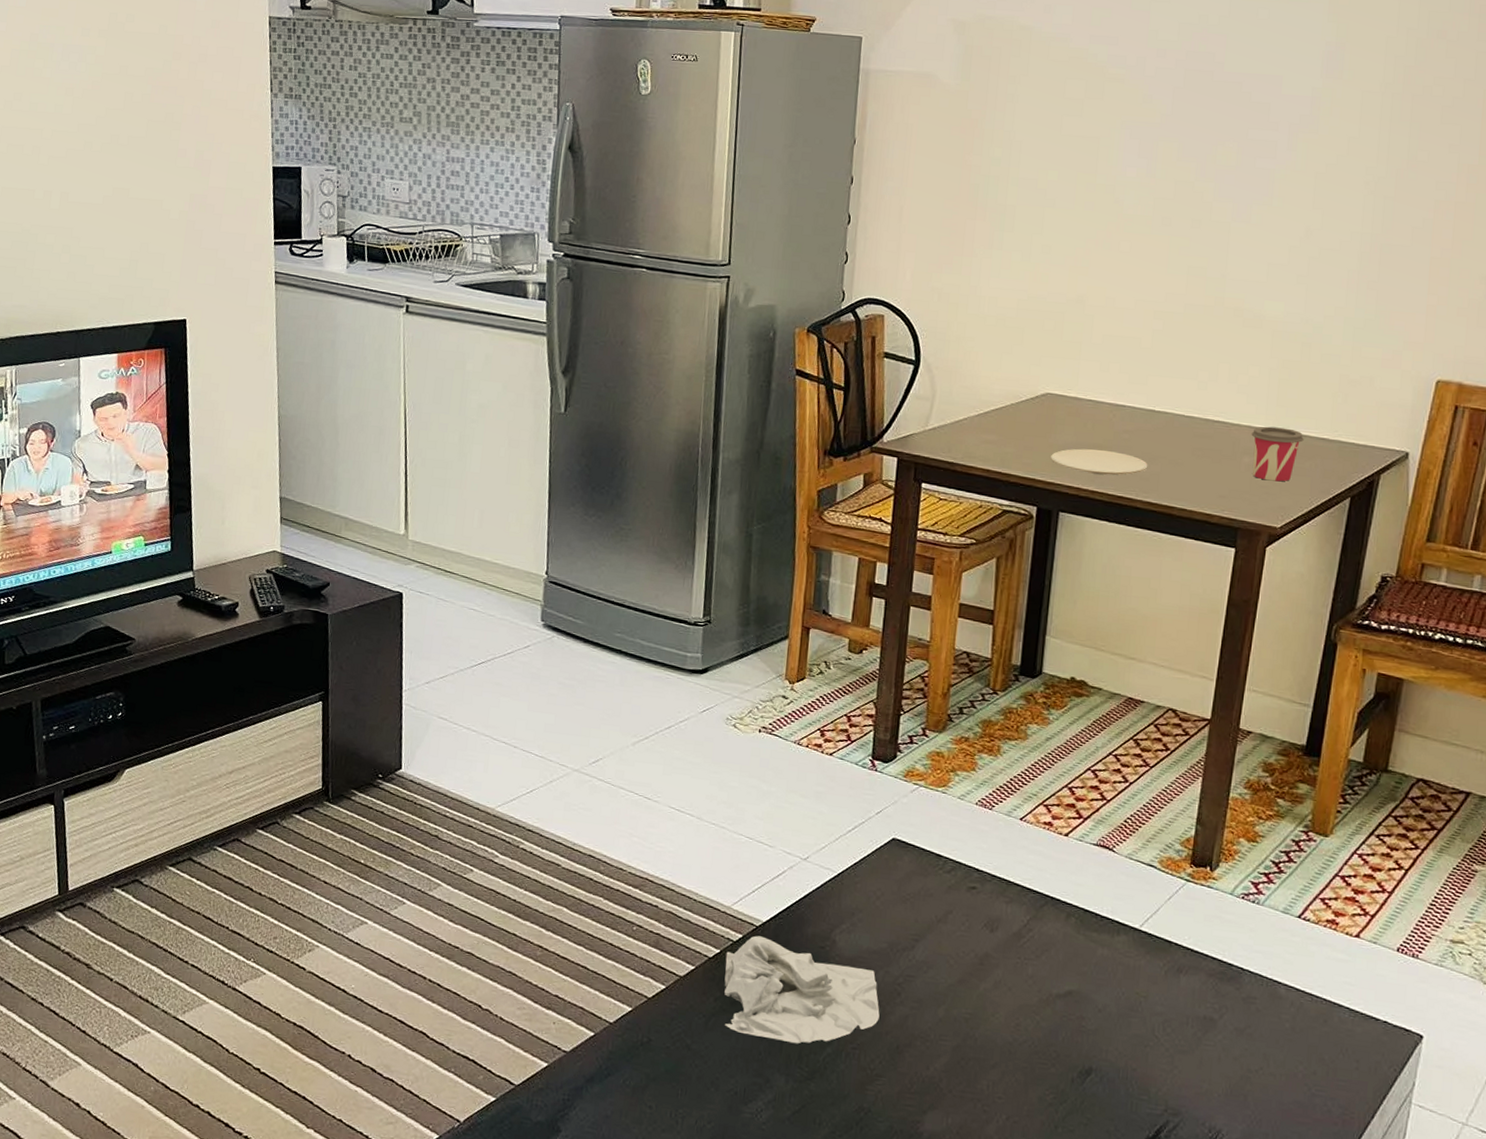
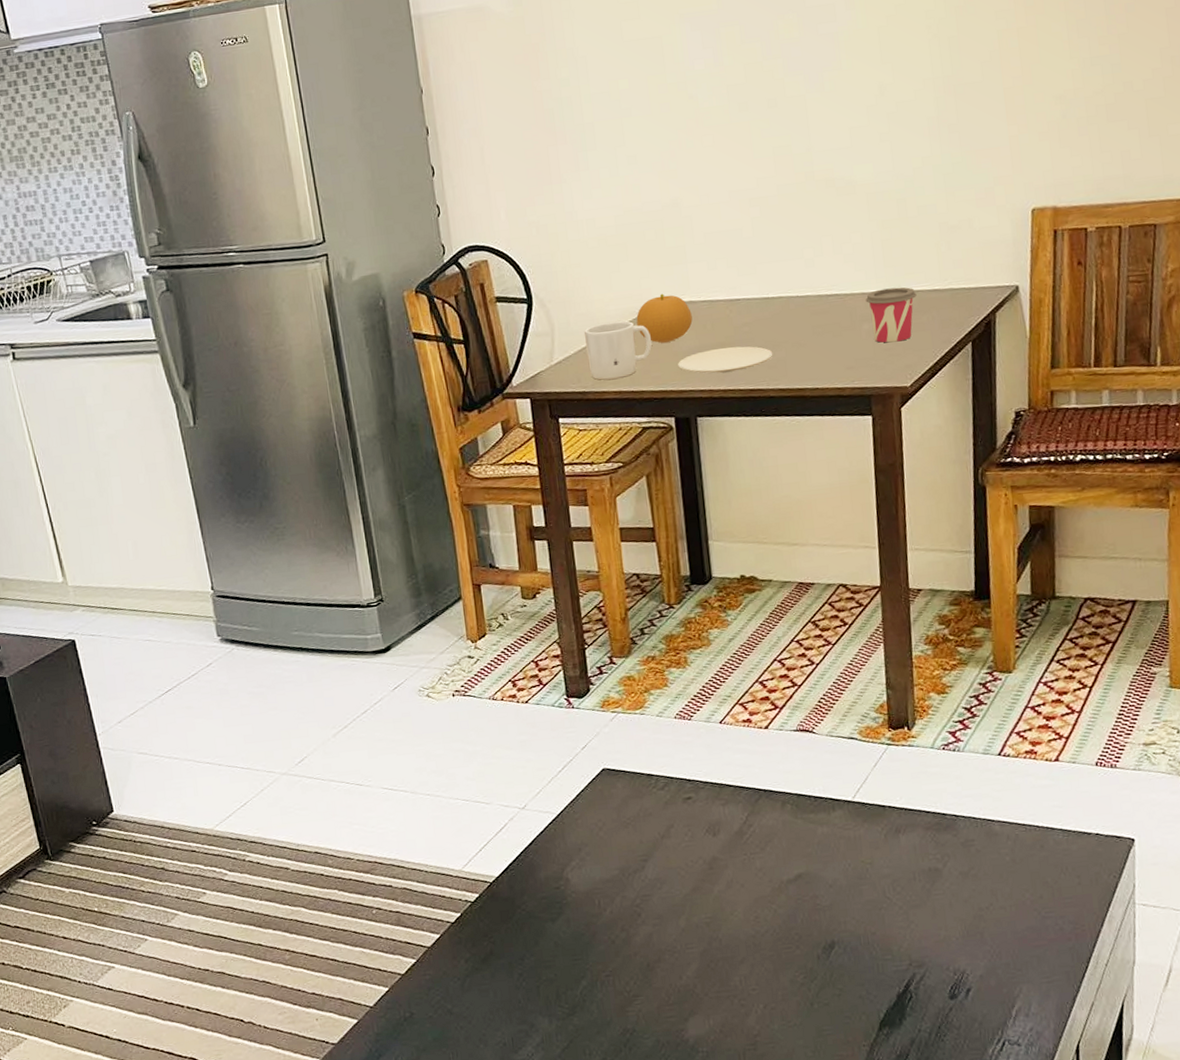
tissue: present [724,935,880,1043] -> none [467,891,626,987]
mug: none [962,400,1030,458] -> present [583,321,652,381]
fruit: none [1018,384,1075,433] -> present [636,293,693,343]

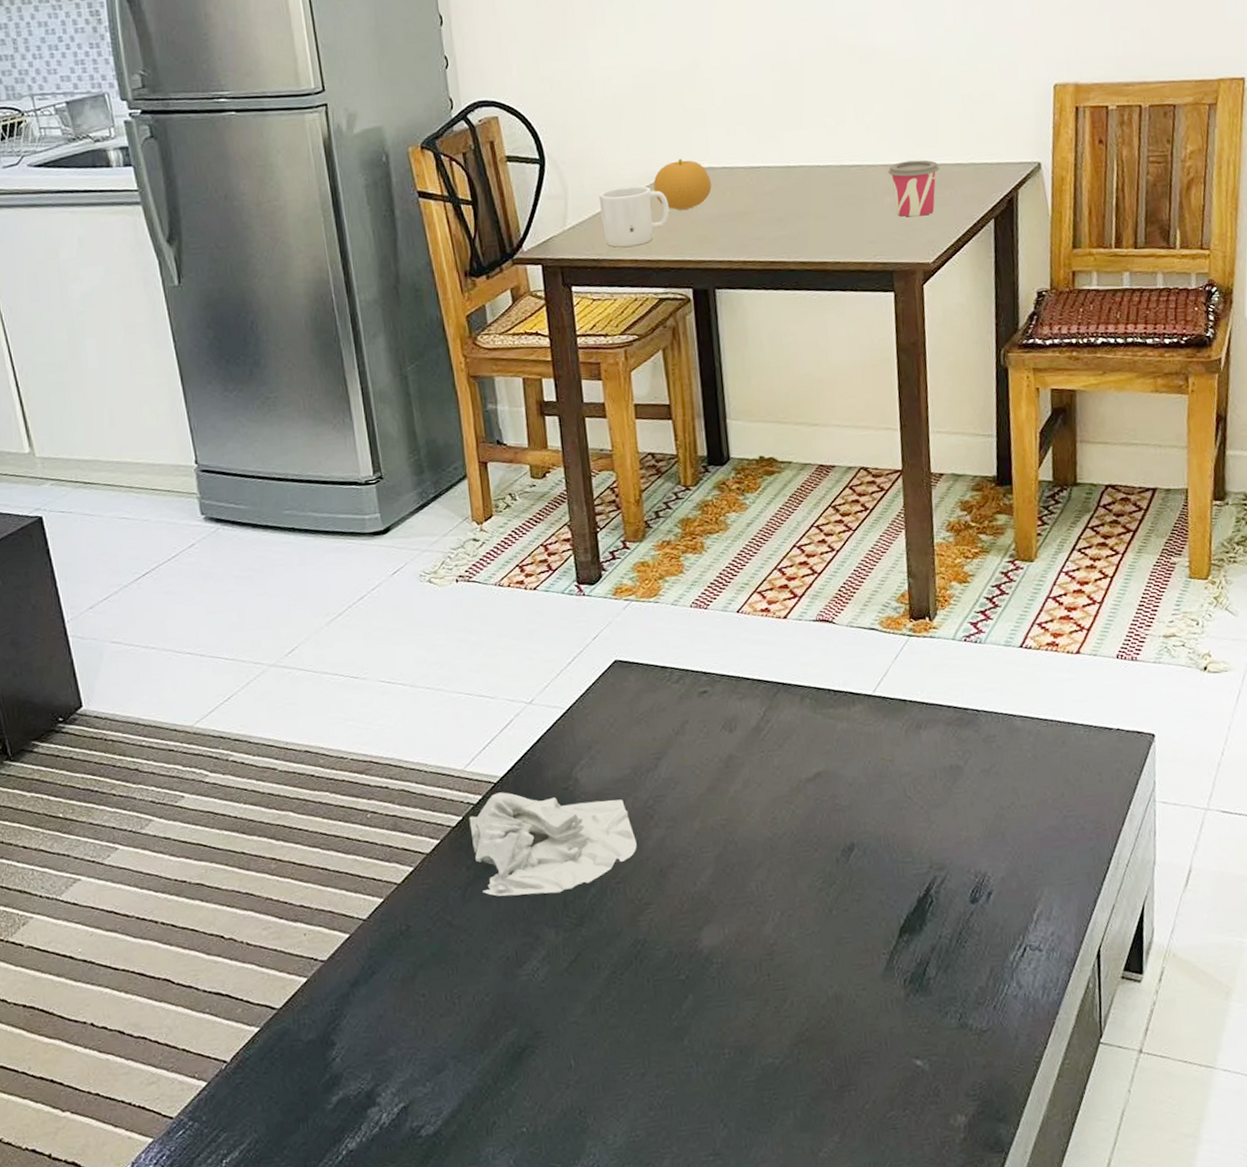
tissue: none [467,891,626,987] -> present [469,792,637,896]
plate: present [678,346,773,374] -> none [696,216,794,244]

